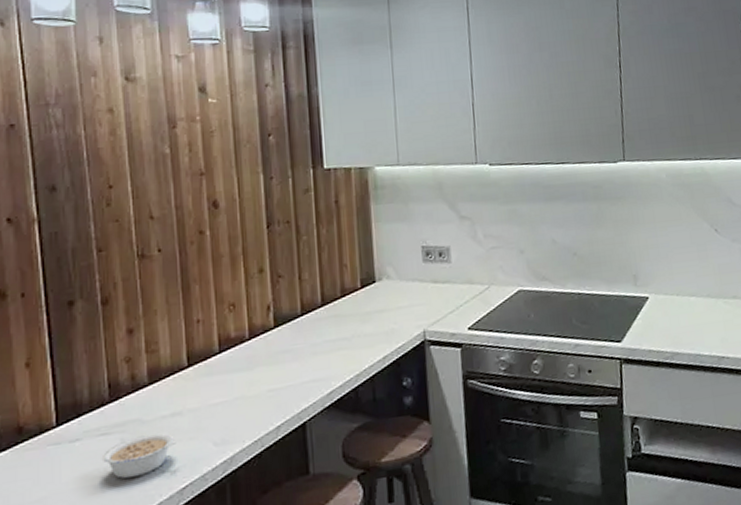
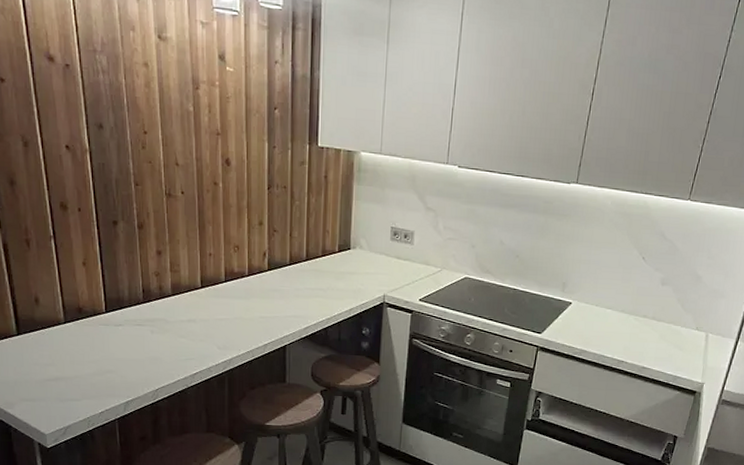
legume: present [101,432,176,479] -> none [137,331,191,360]

